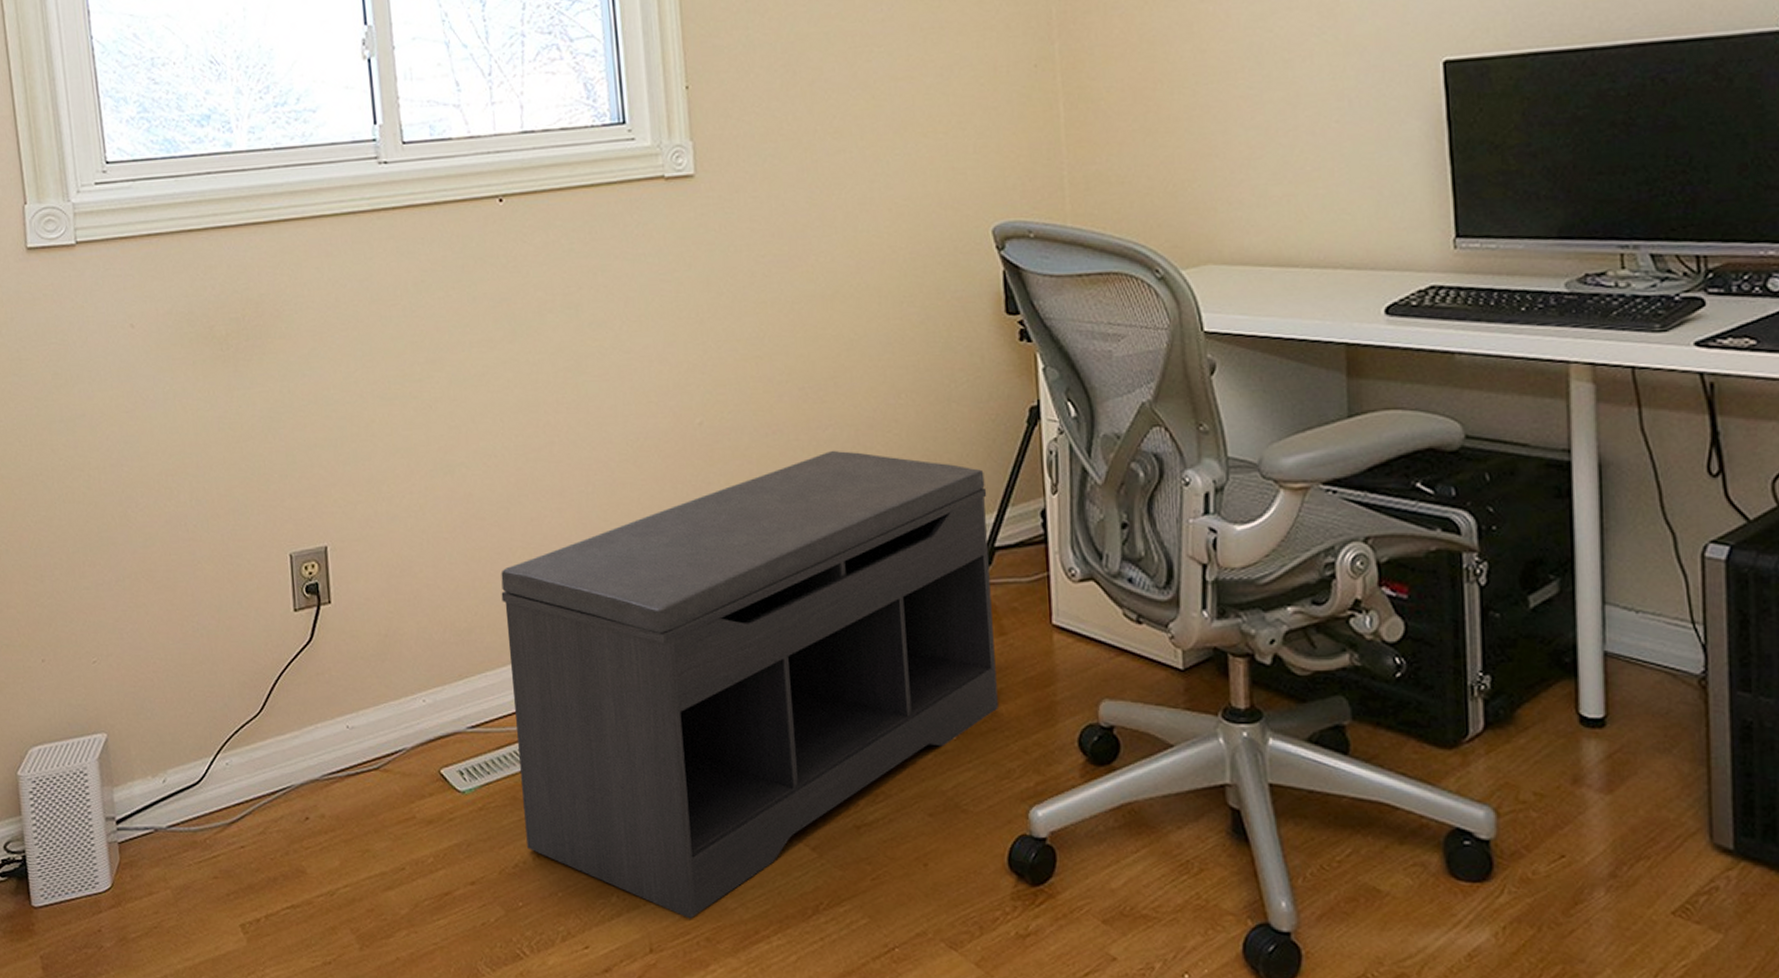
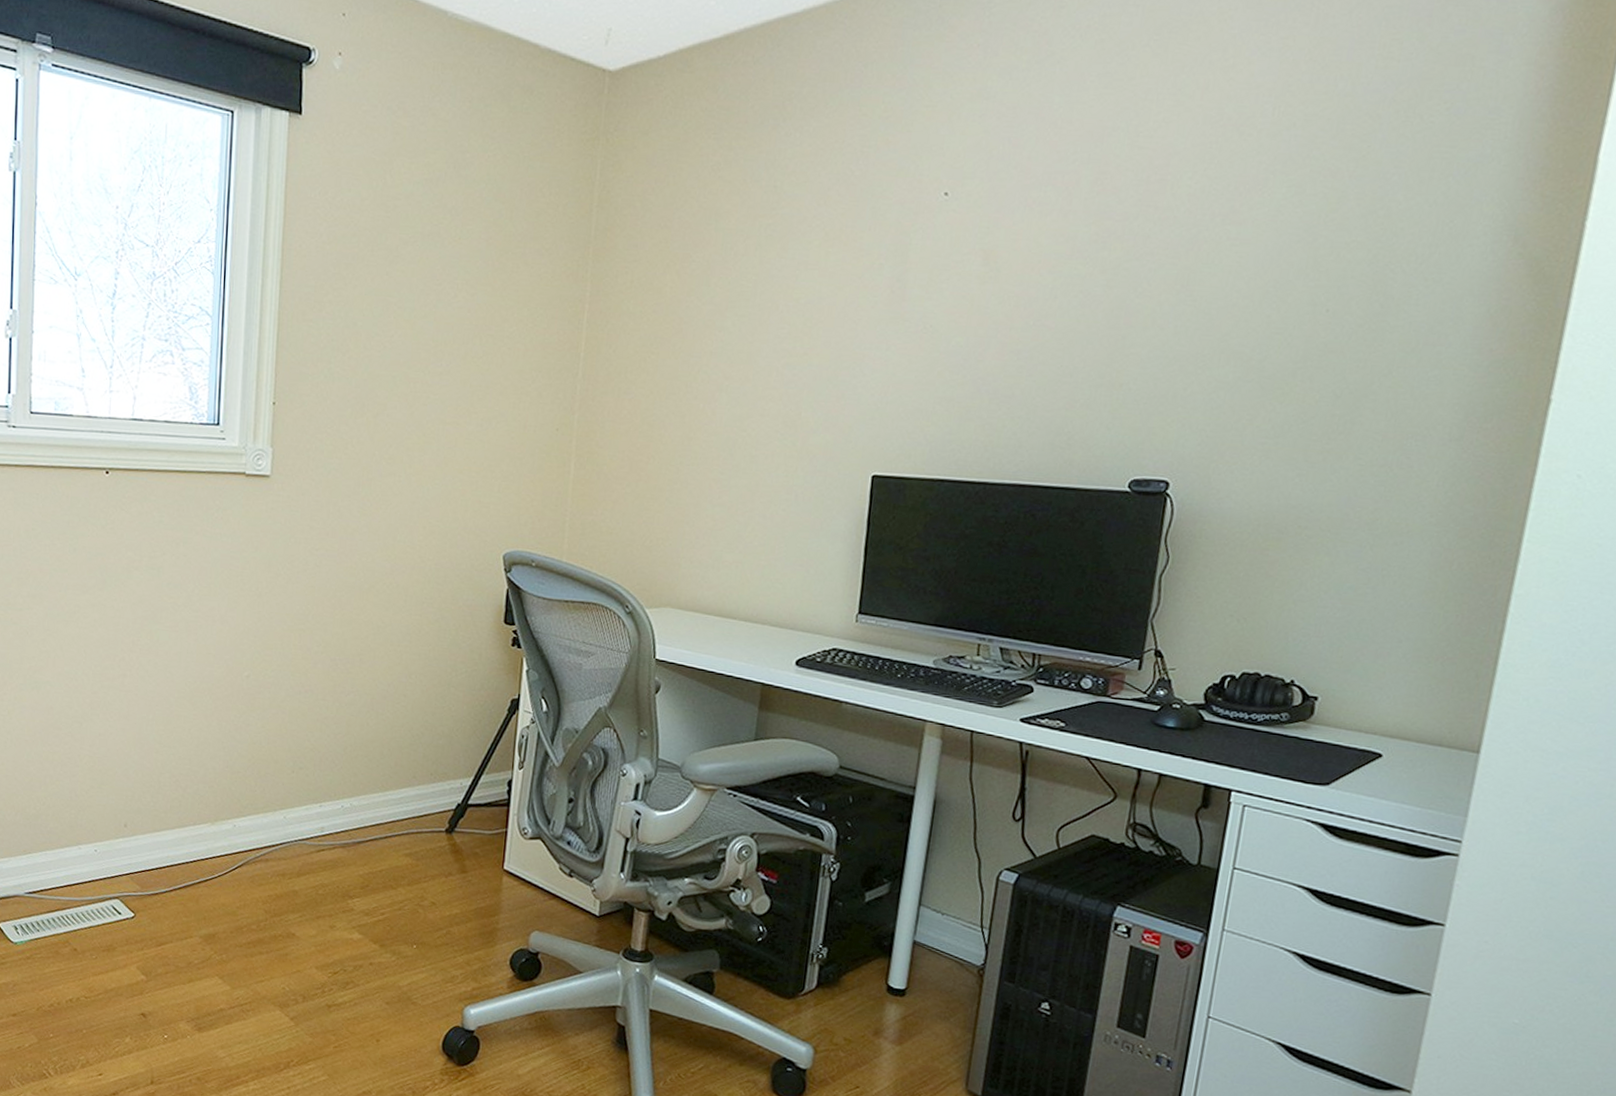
bench: present [501,450,998,919] -> none [63,711,468,1062]

